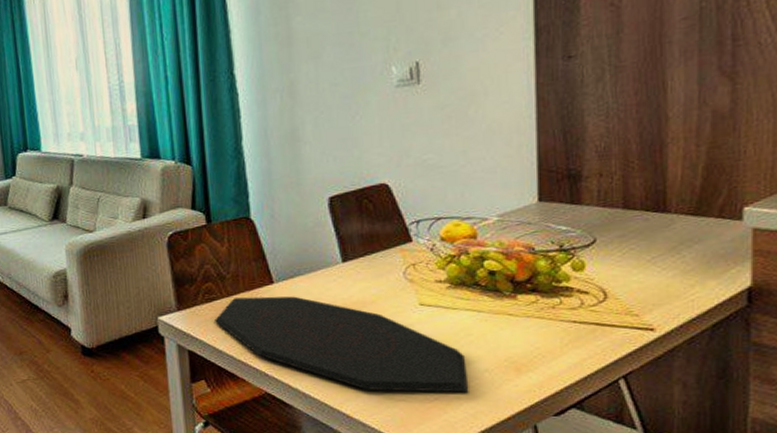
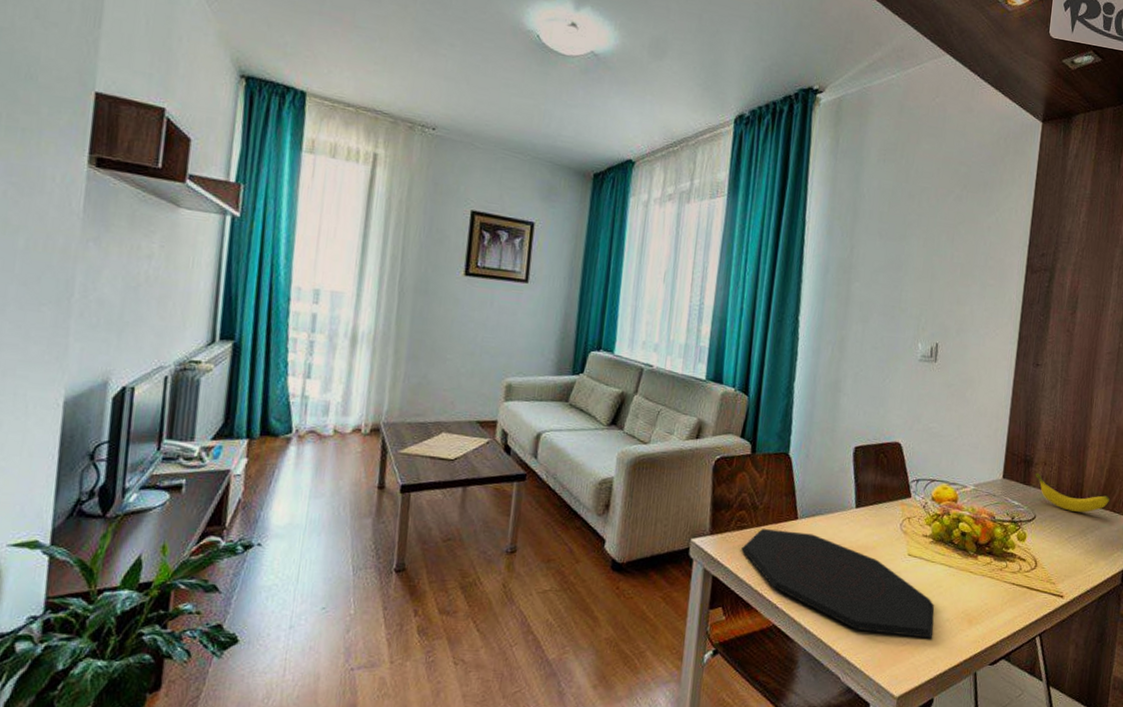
banana: none [587,187,714,227] -> present [1035,472,1111,513]

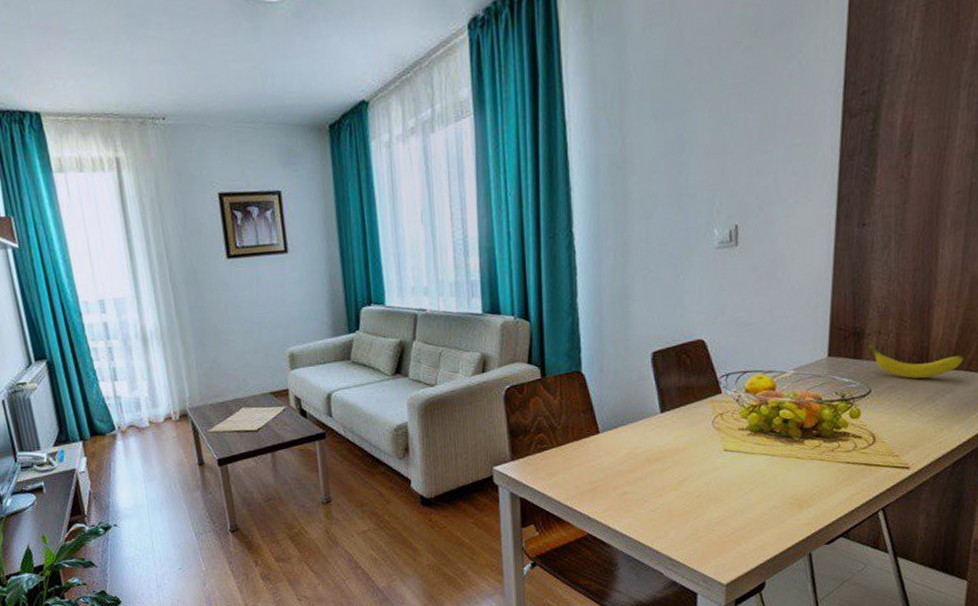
placemat: present [741,529,934,639] -> none [545,445,760,529]

